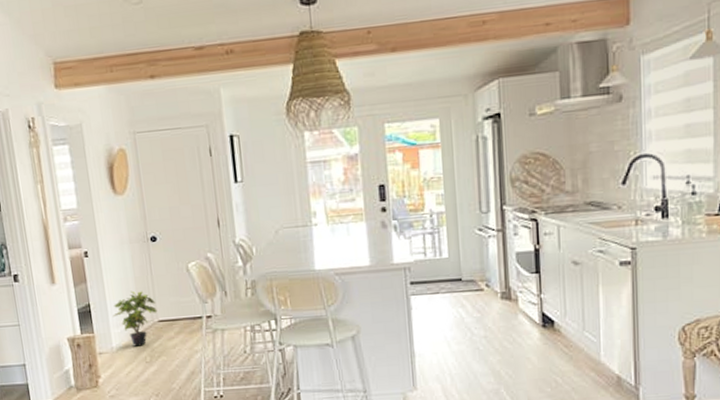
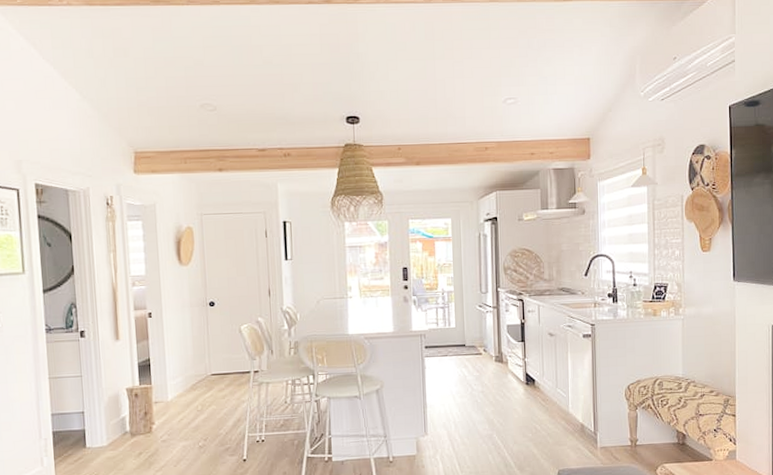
potted plant: present [113,290,158,347] -> none [170,348,211,397]

